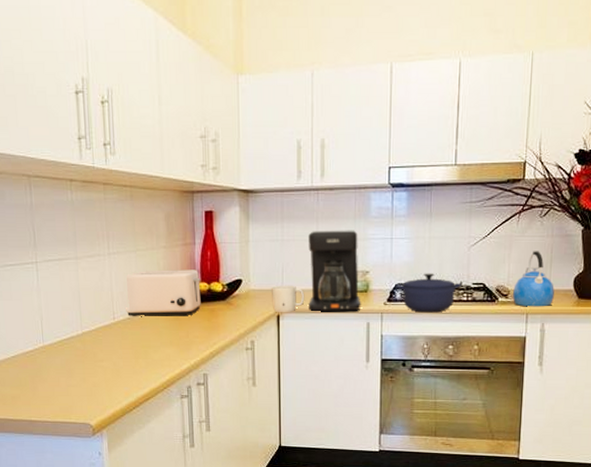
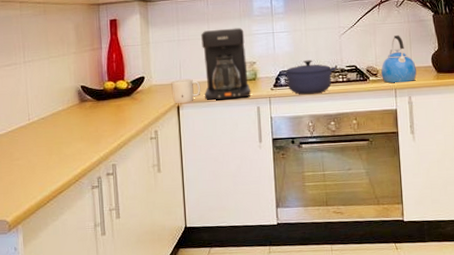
toaster: present [124,269,201,317] -> none [39,71,109,117]

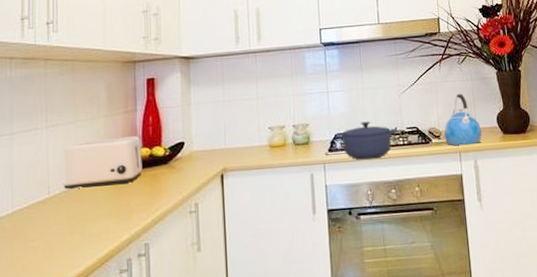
toaster: none [39,71,109,117] -> present [61,136,143,190]
mug: present [170,78,201,104] -> none [213,143,248,173]
coffee maker: present [201,27,251,101] -> none [248,87,304,168]

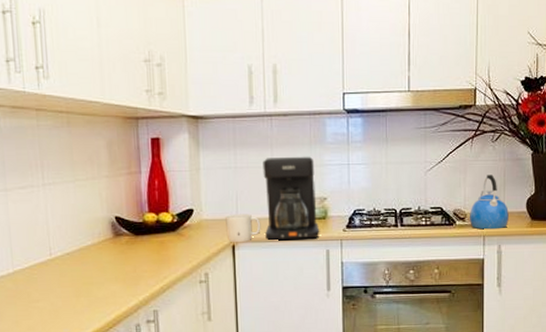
toaster: present [61,136,143,190] -> none [62,200,149,253]
mug: none [213,143,248,173] -> present [224,213,261,243]
coffee maker: none [248,87,304,168] -> present [263,156,320,241]
cooking pot: present [334,121,397,160] -> none [353,198,420,238]

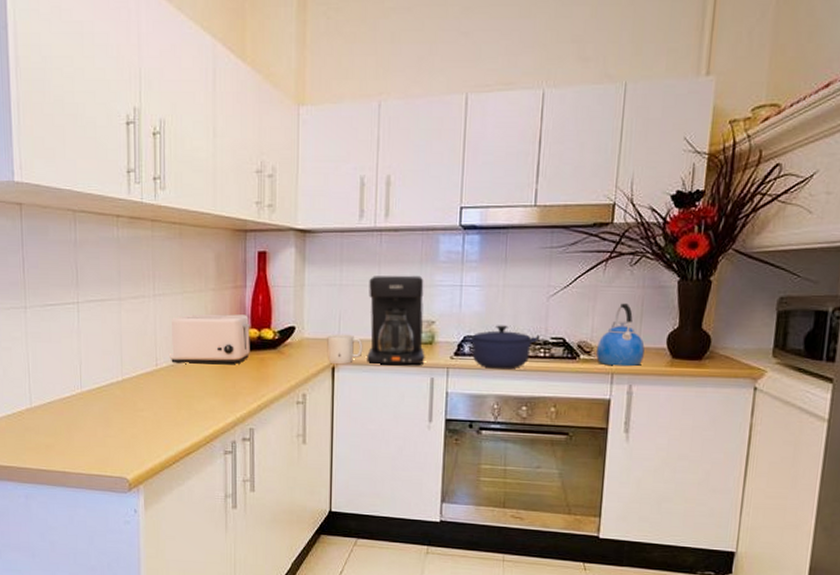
toaster: none [62,200,149,253] -> present [168,313,250,364]
cooking pot: none [353,198,420,238] -> present [463,325,539,369]

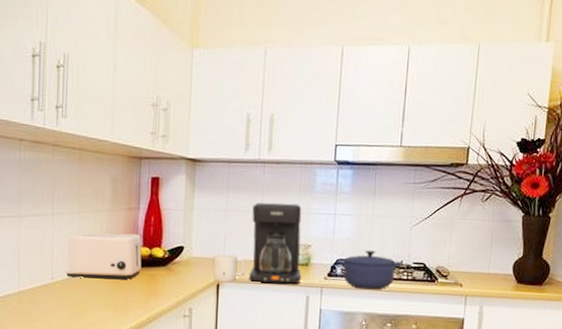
kettle: present [596,303,645,367] -> none [452,234,494,290]

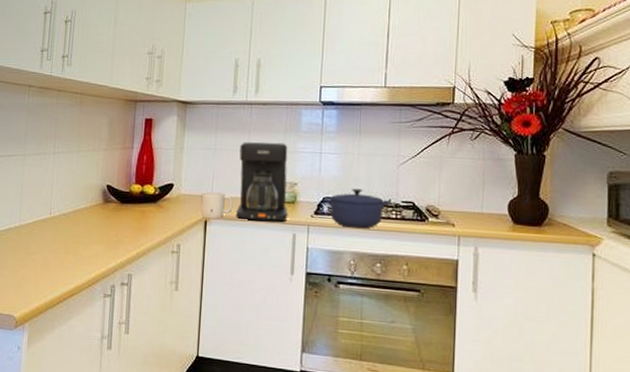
toaster: present [64,232,142,279] -> none [61,170,135,215]

